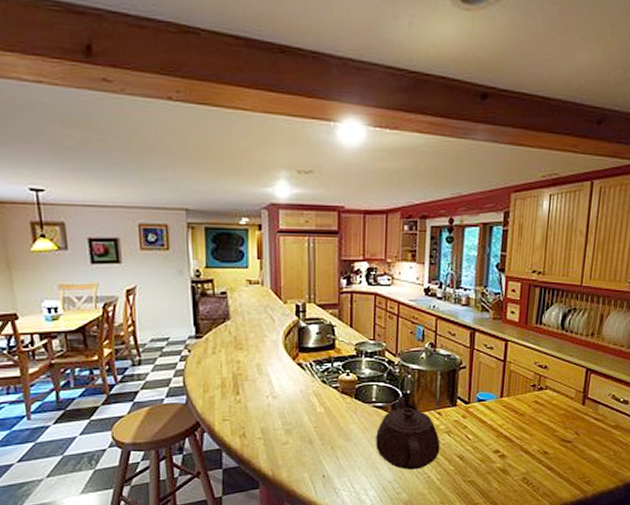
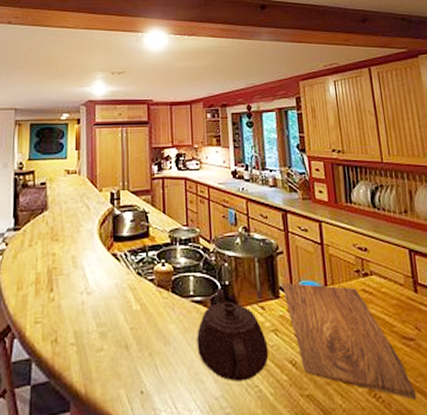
cutting board: none [460,393,563,486] -> present [281,282,417,400]

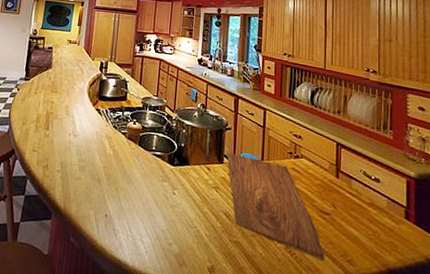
teapot: present [197,288,269,382] -> none [153,148,209,222]

